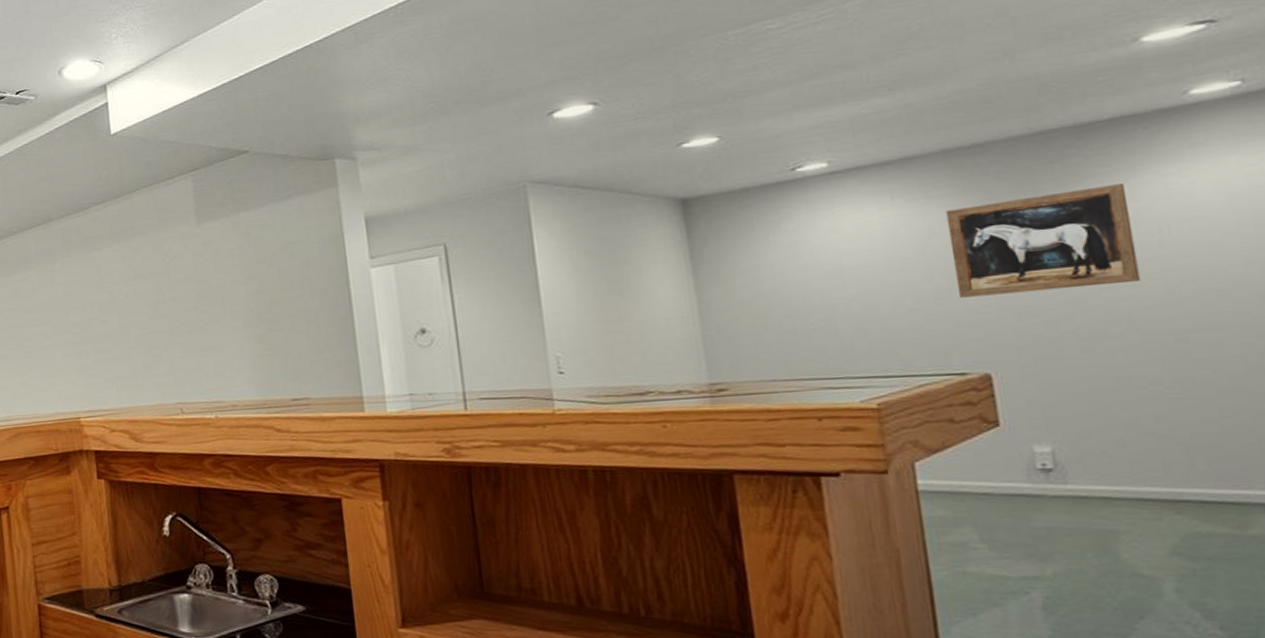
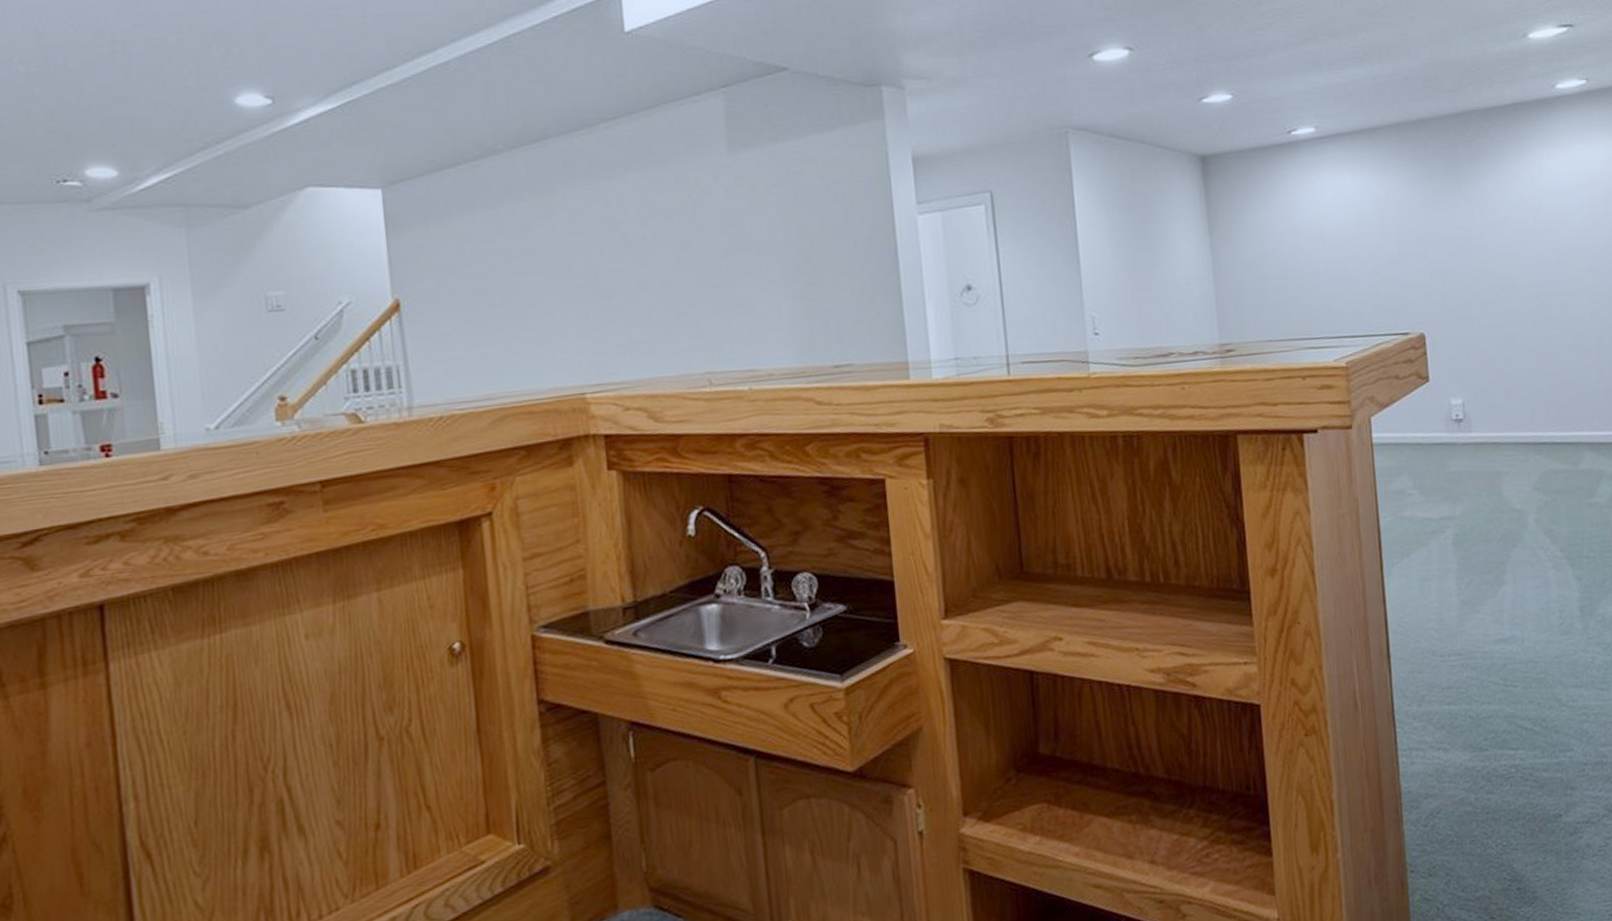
wall art: present [945,184,1141,298] -> none [1397,164,1522,263]

